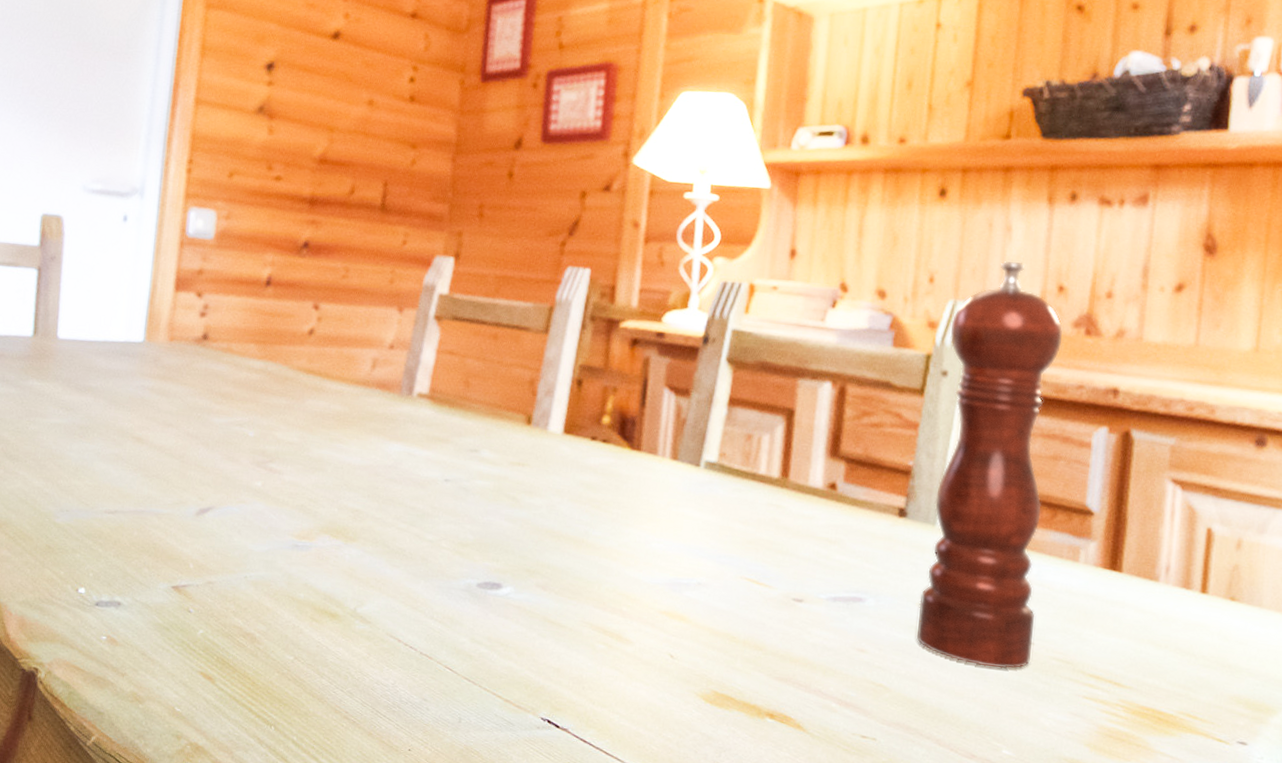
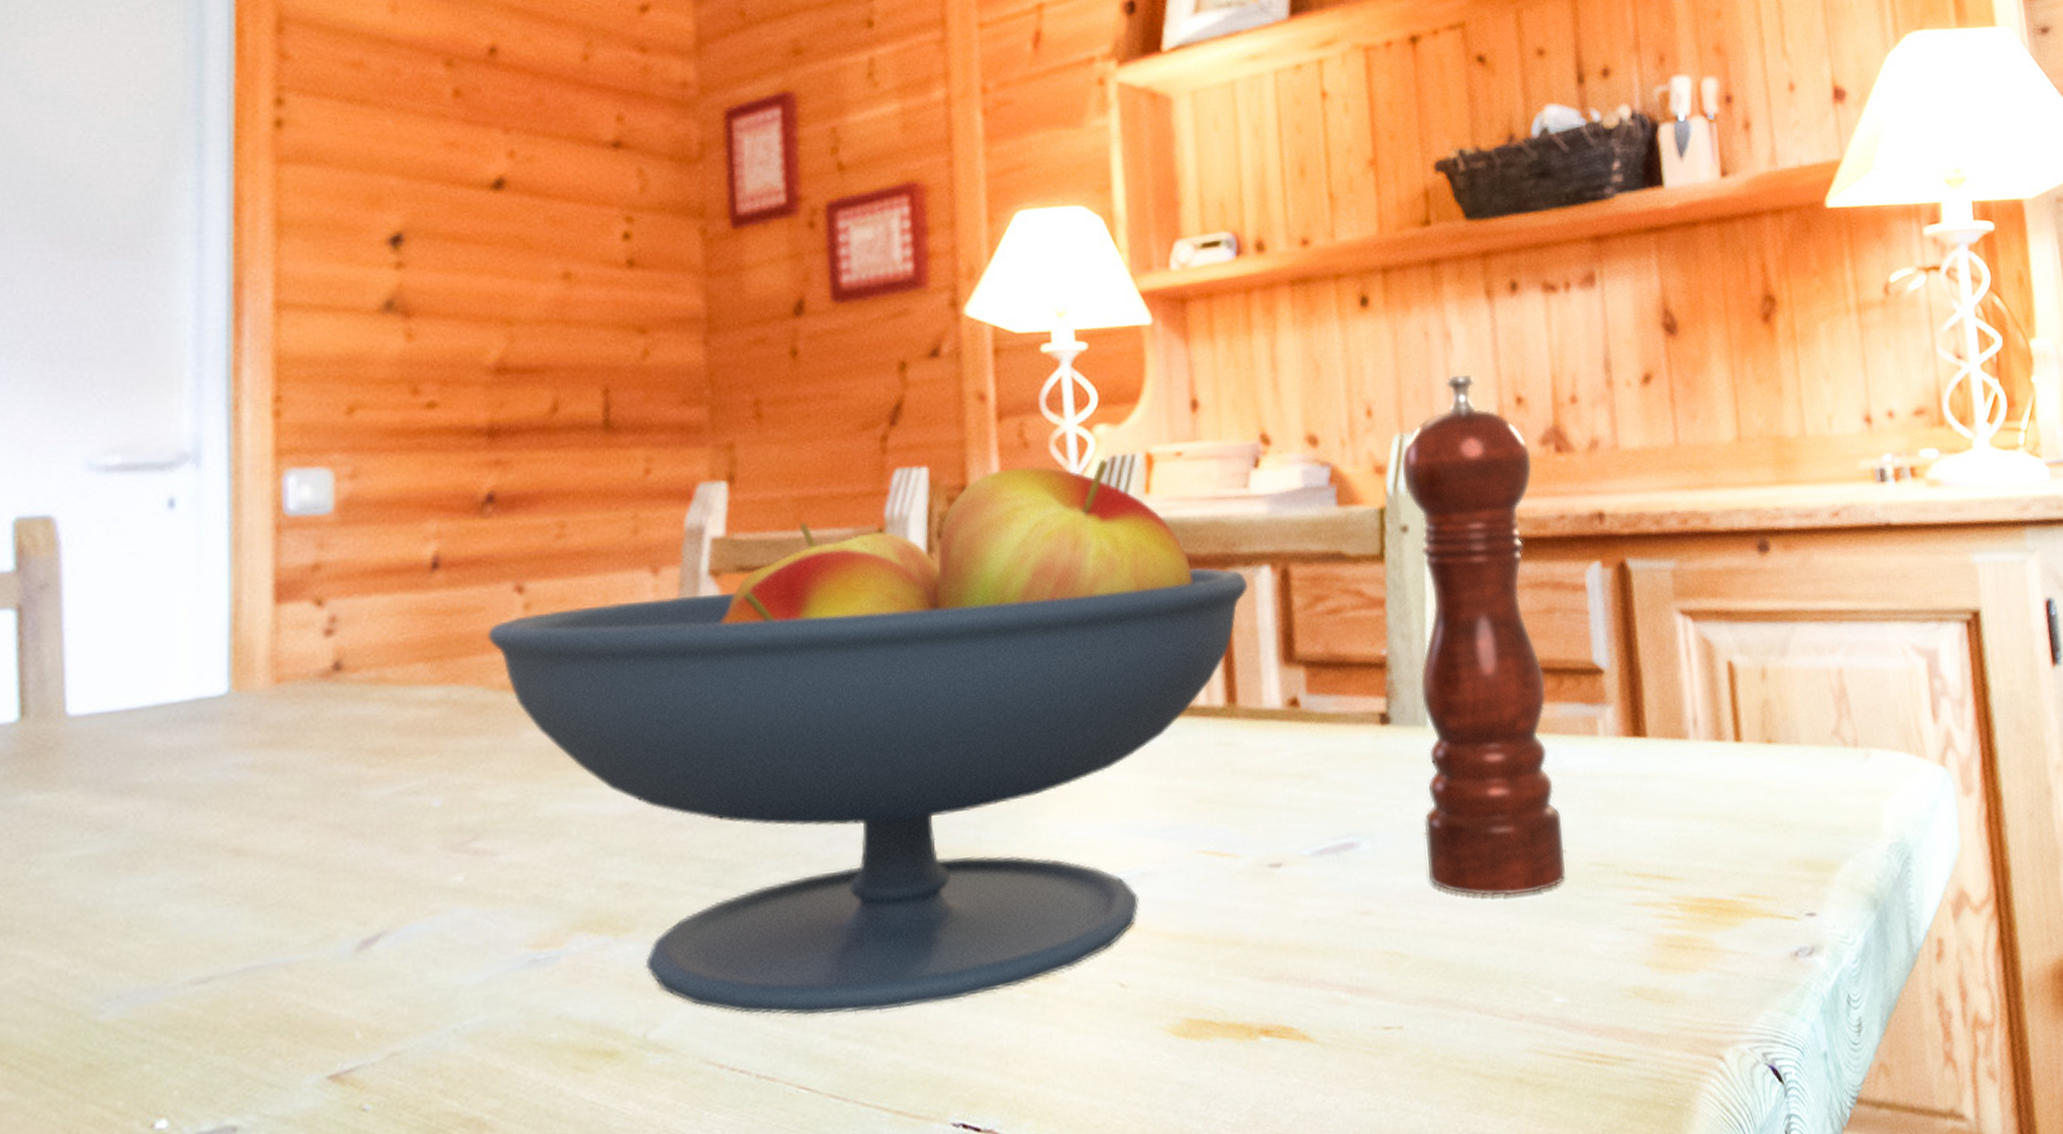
fruit bowl: none [293,279,812,638] -> present [487,460,1248,1016]

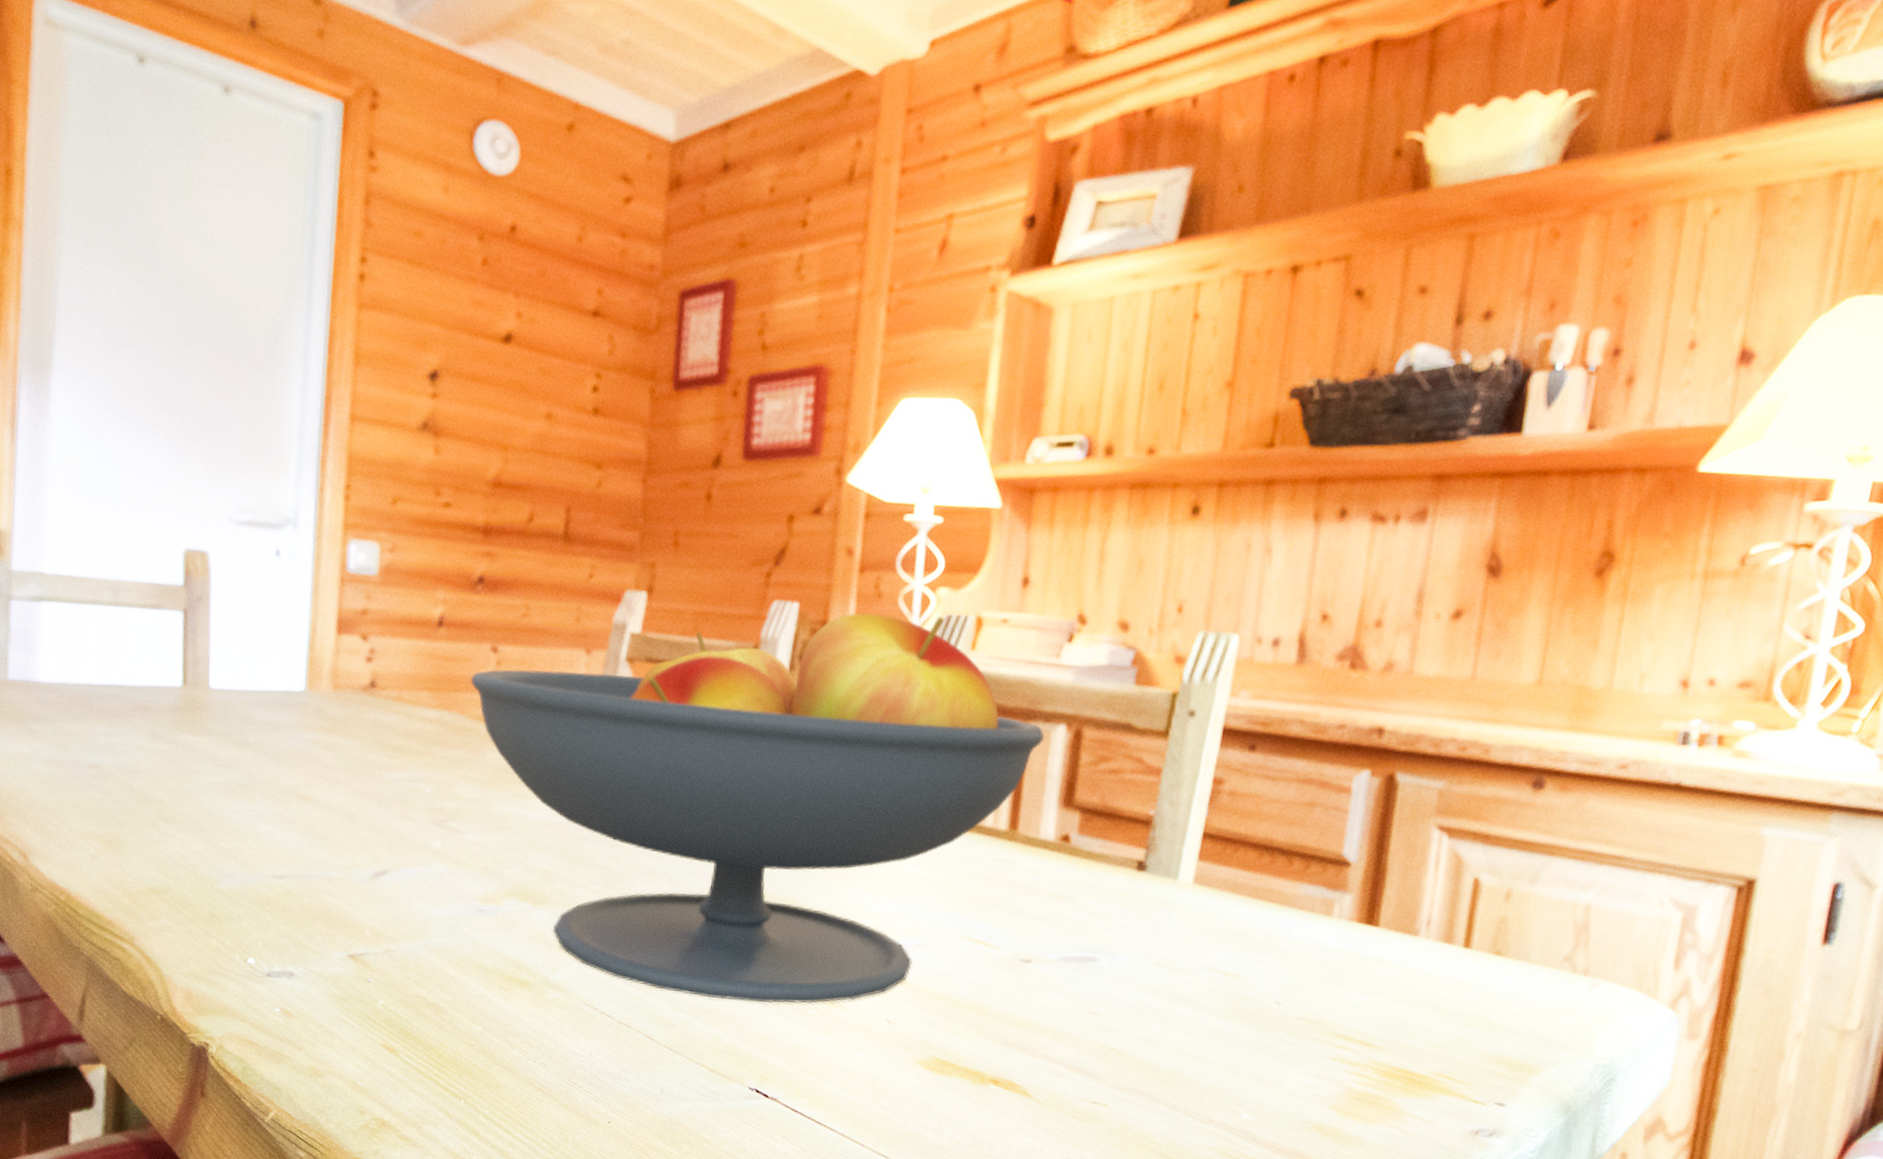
pepper mill: present [1401,374,1566,896] -> none [1154,586,1326,1030]

